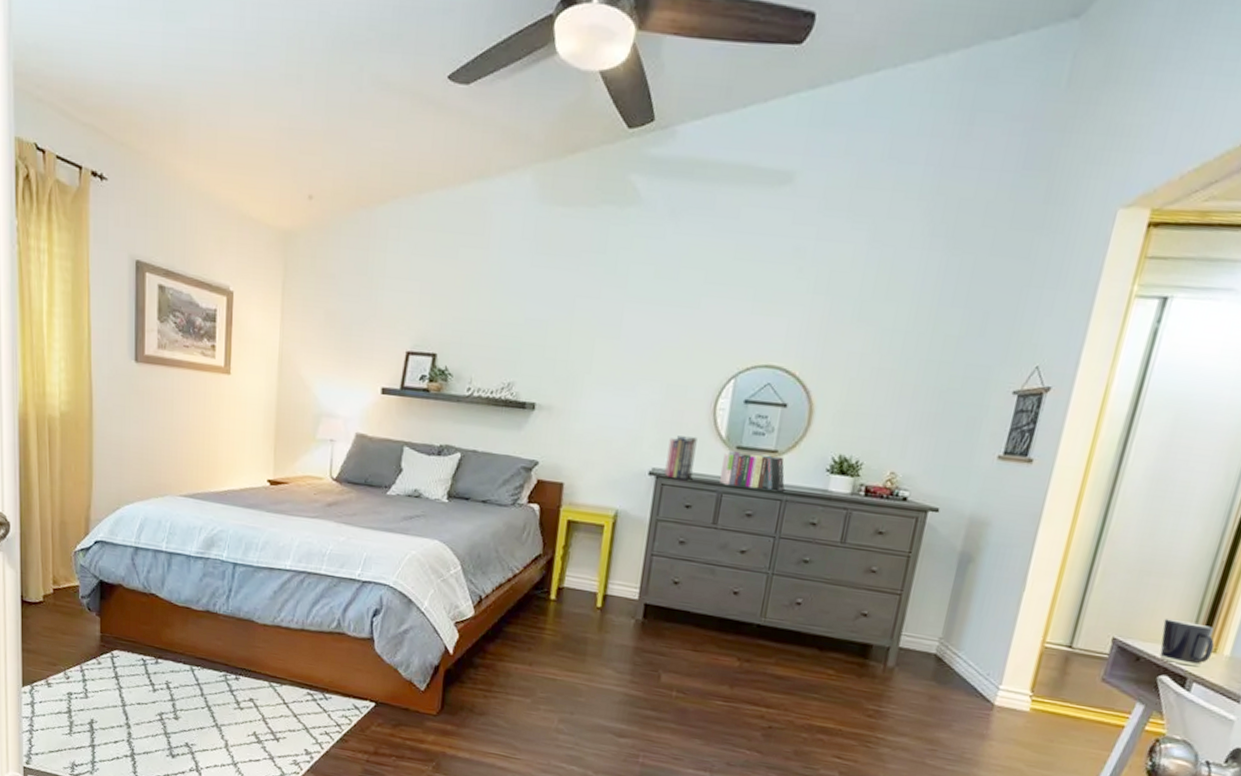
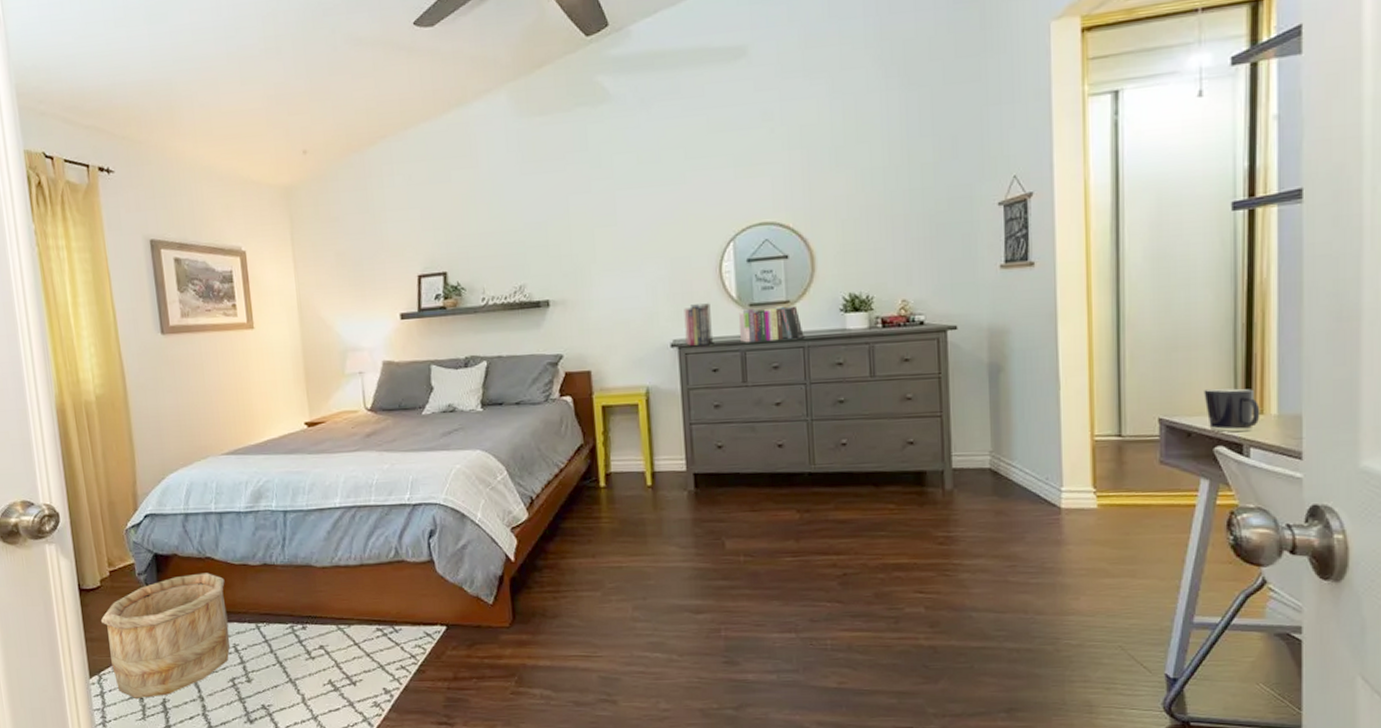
wooden bucket: none [39,606,166,717] -> present [100,573,230,698]

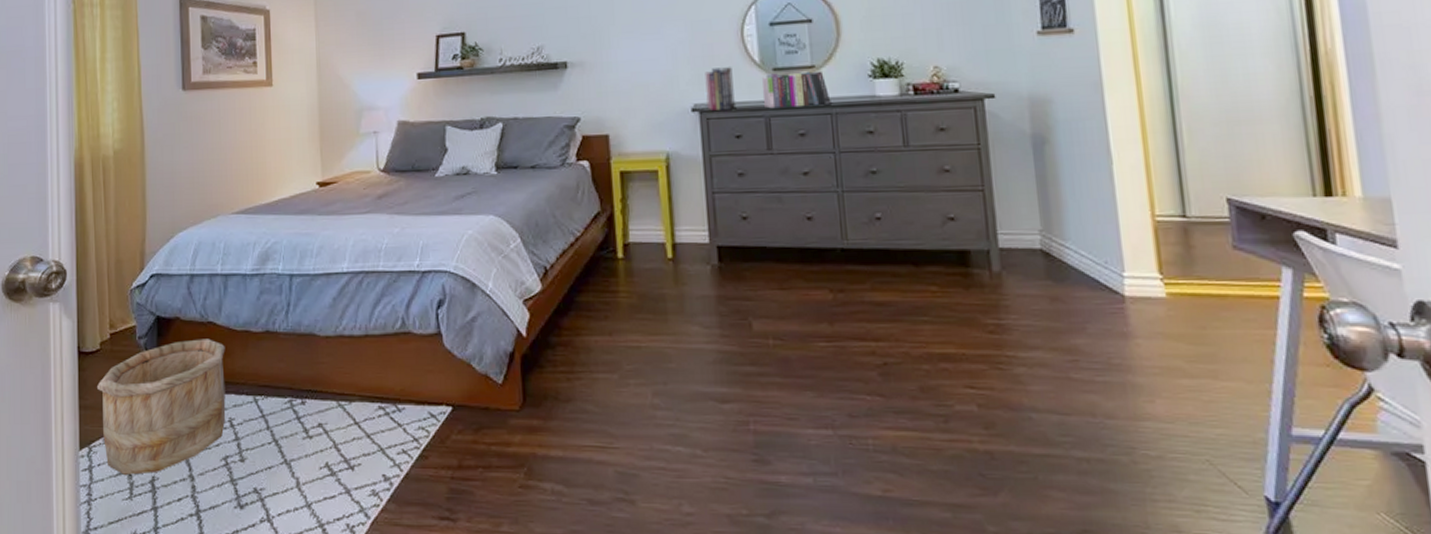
mug: present [1204,388,1260,433] -> none [1274,166,1343,216]

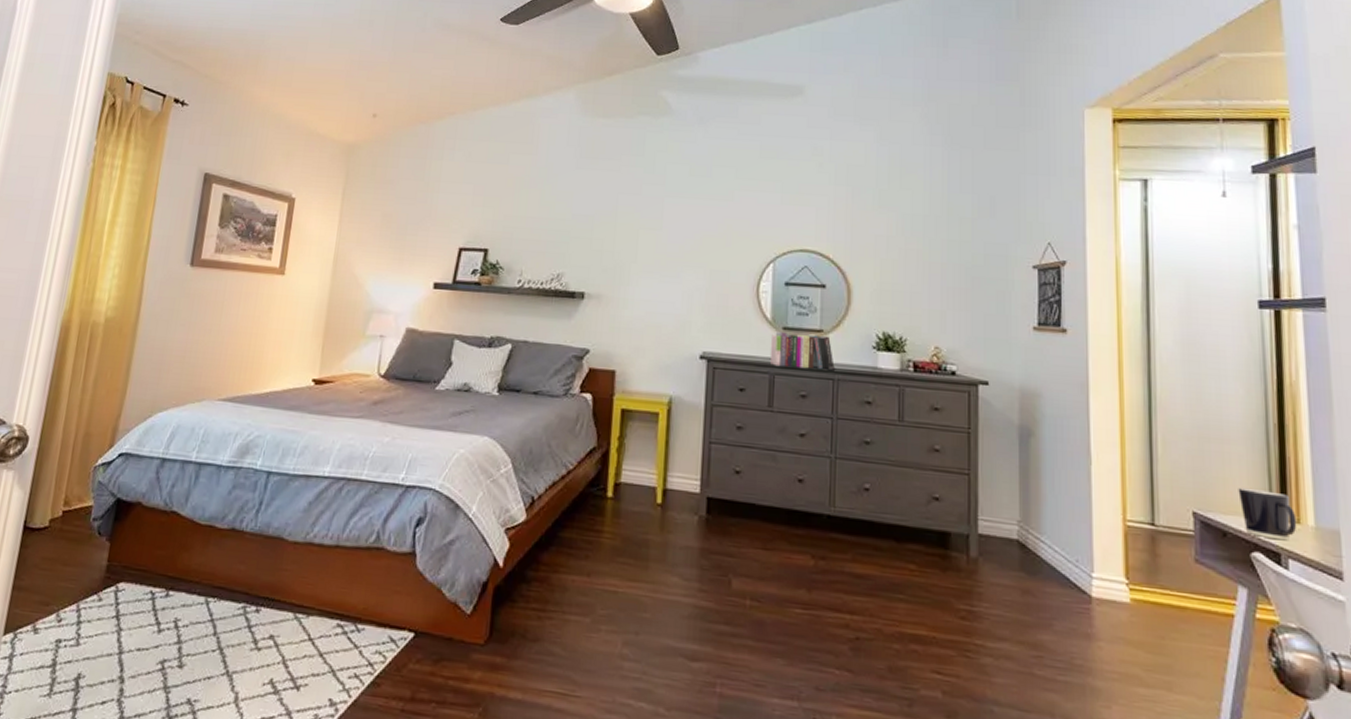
wooden bucket: present [96,339,226,475] -> none [31,528,185,670]
books: present [705,67,735,111] -> none [715,319,744,362]
mug: none [1274,166,1343,216] -> present [1238,487,1297,541]

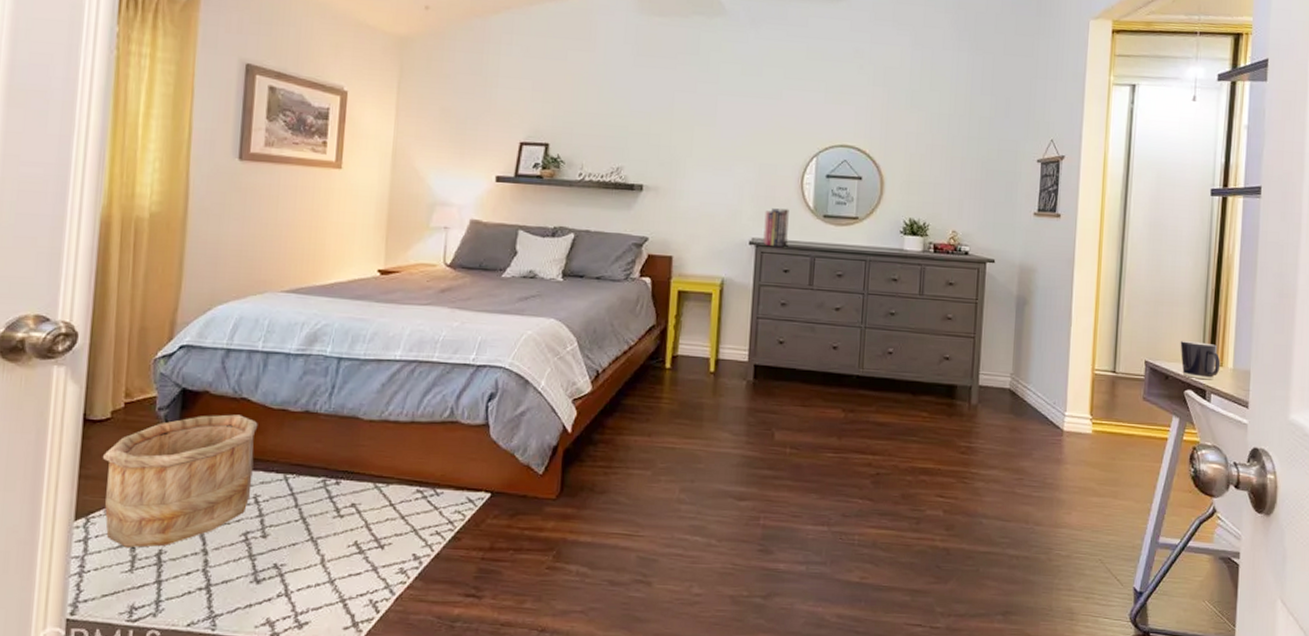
wooden bucket: none [31,528,185,670] -> present [102,414,258,548]
books: none [715,319,744,362] -> present [763,208,789,247]
books: present [770,332,835,371] -> none [811,219,867,253]

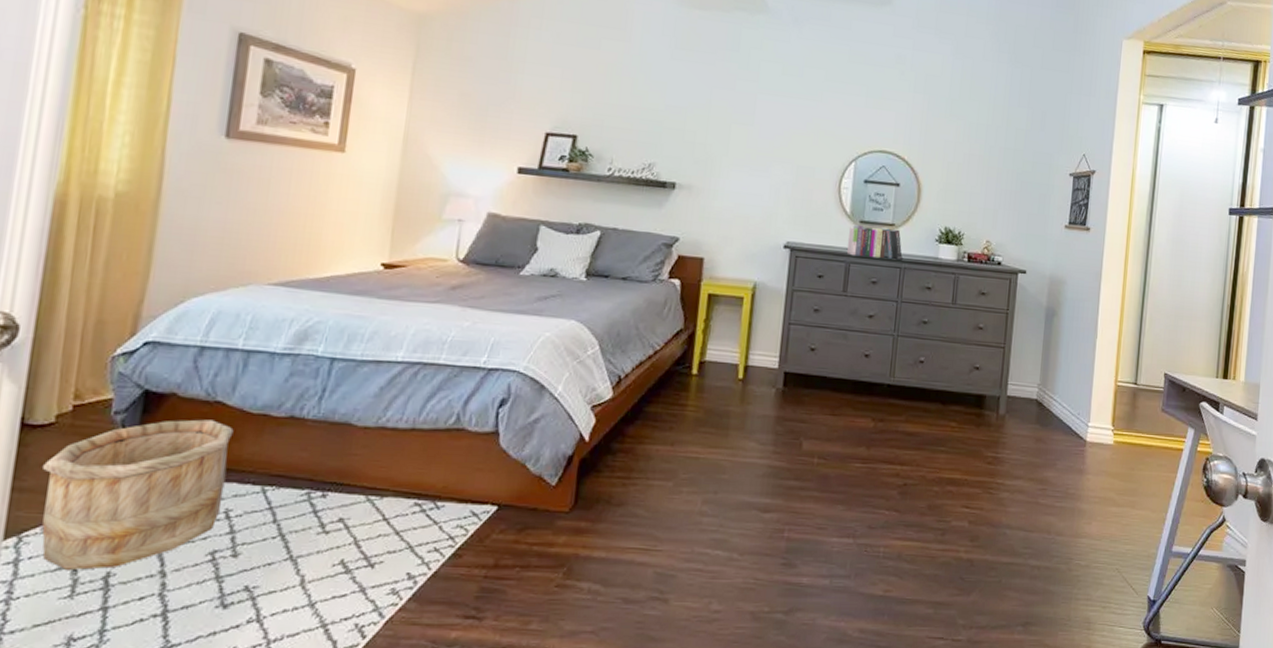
books: present [763,208,789,247] -> none [798,212,826,252]
books: none [811,219,867,253] -> present [847,225,903,260]
mug: present [1180,340,1221,380] -> none [1197,353,1234,393]

